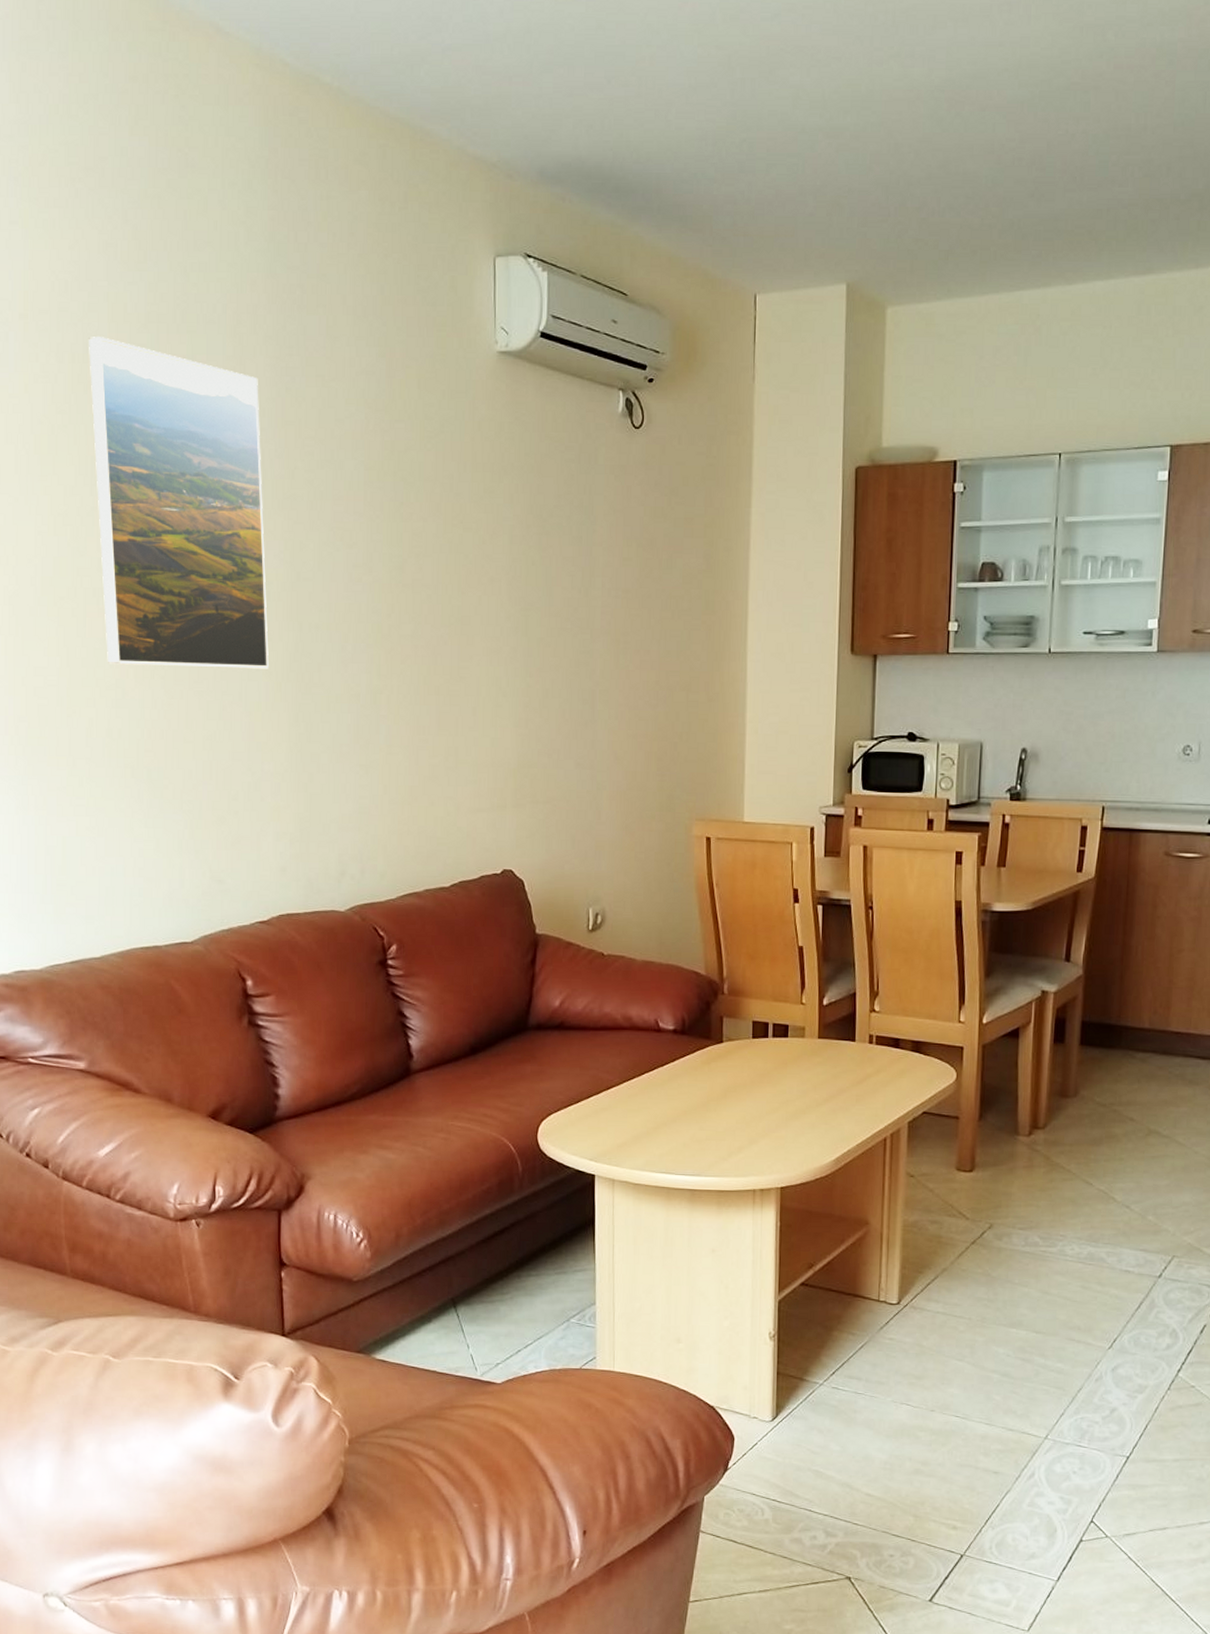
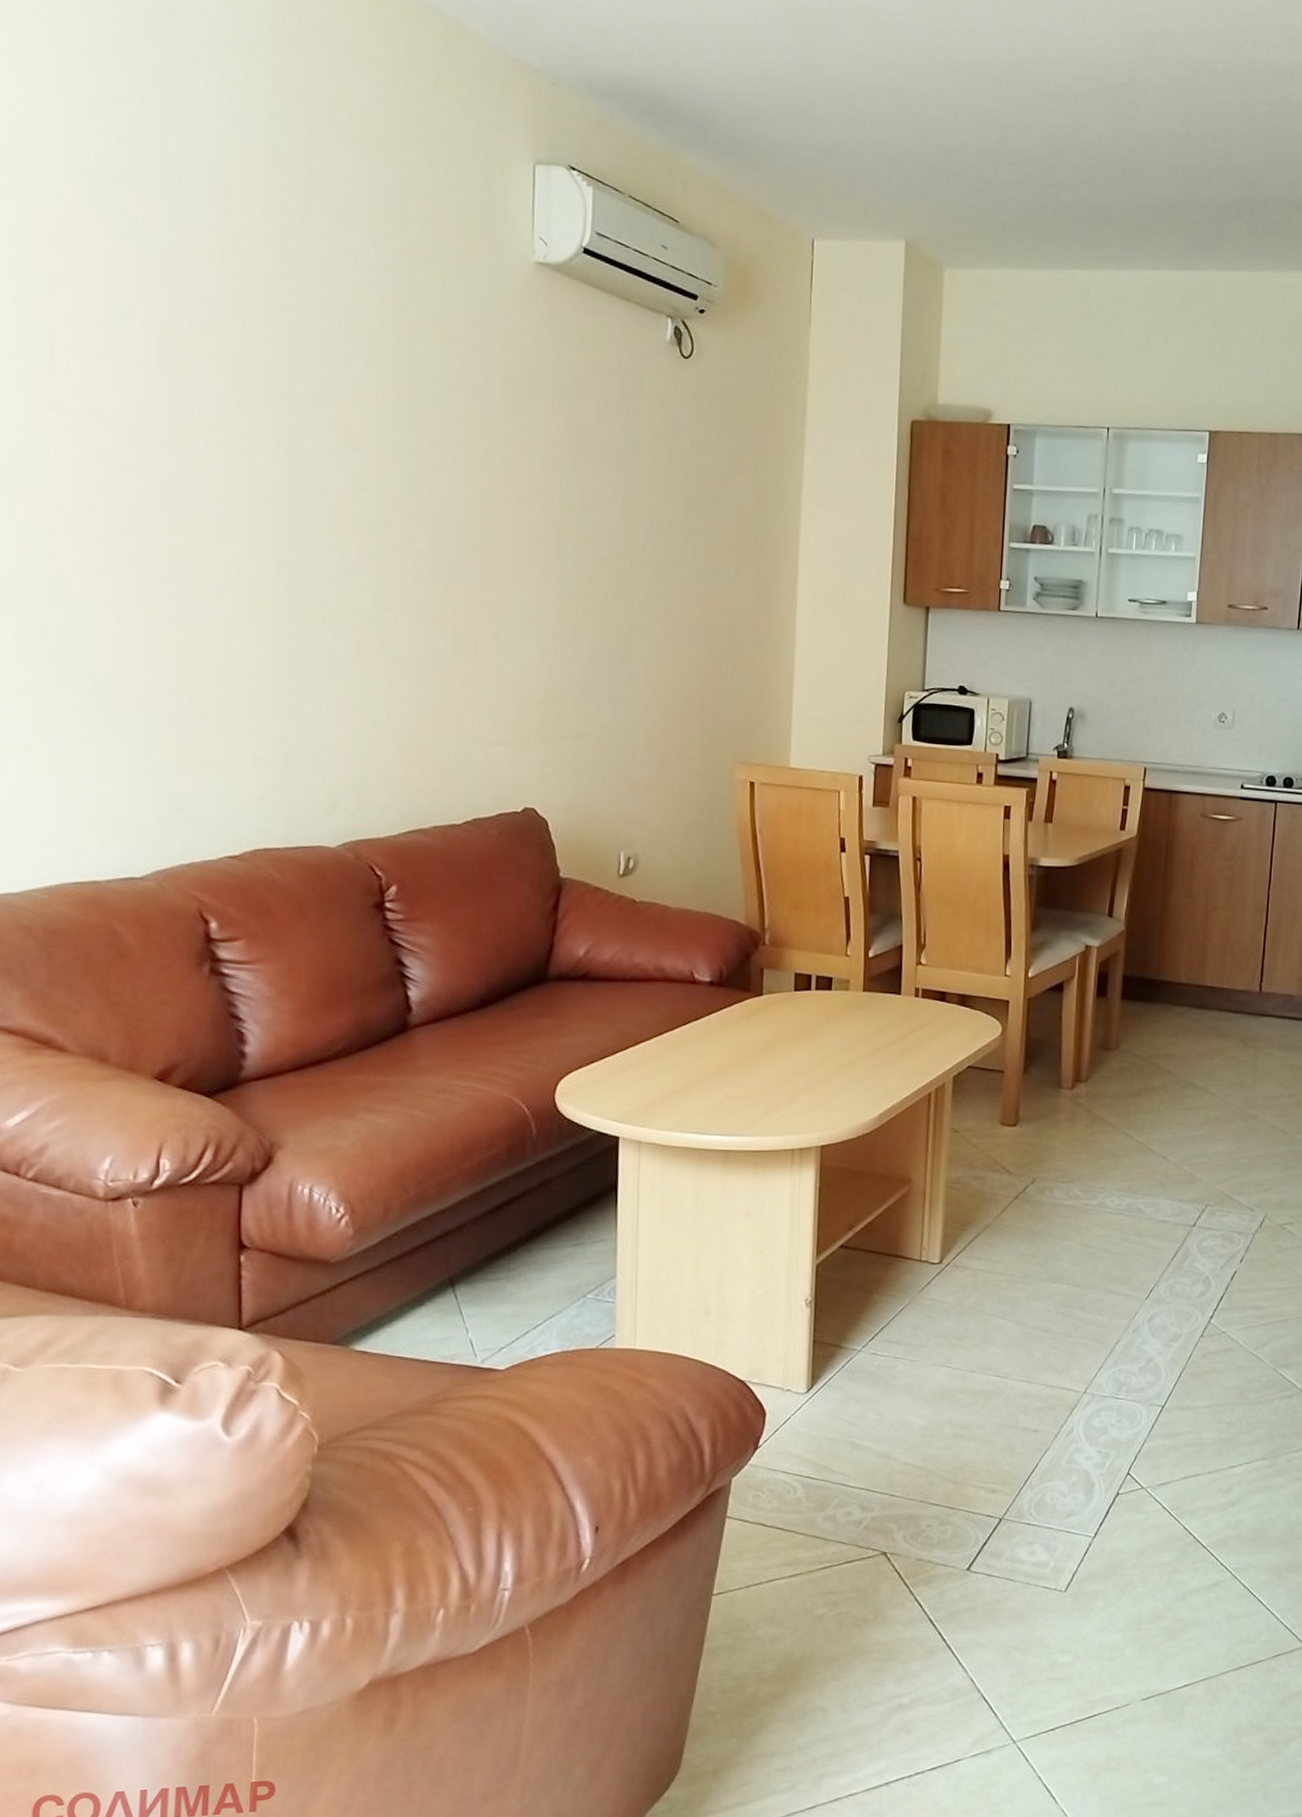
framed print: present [89,335,270,669] -> none [38,185,253,575]

